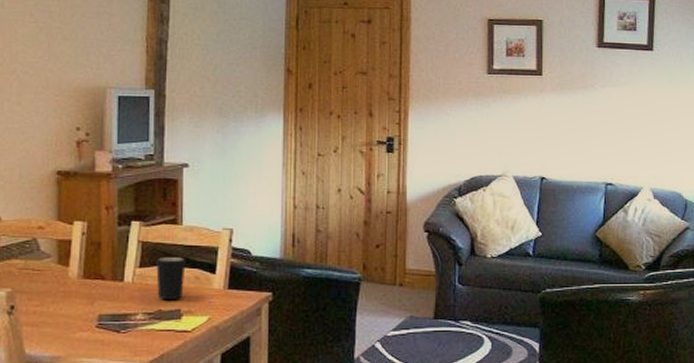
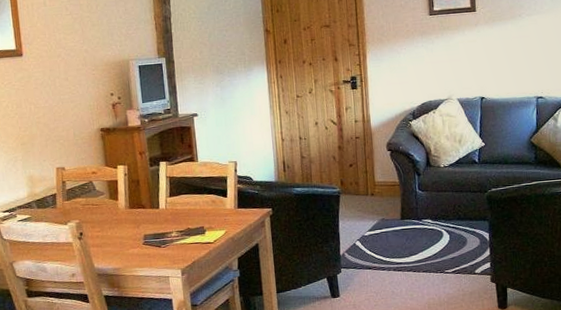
mug: present [156,257,186,301] -> none [181,186,205,221]

